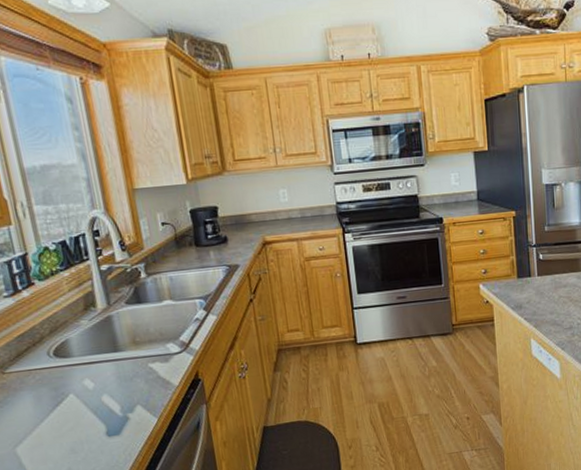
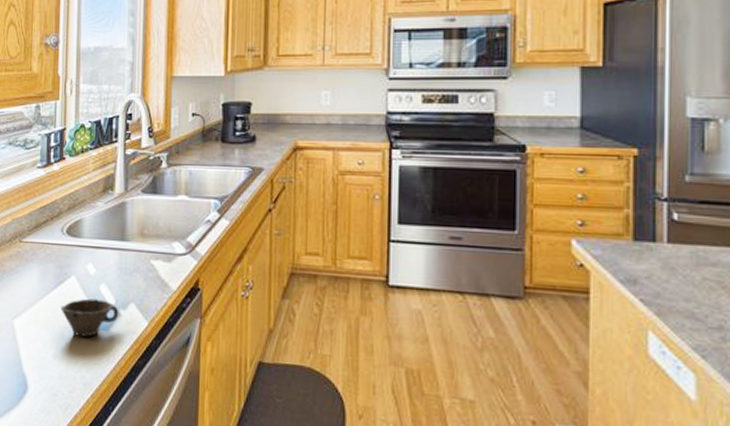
cup: none [65,409,128,447] -> present [60,298,119,337]

